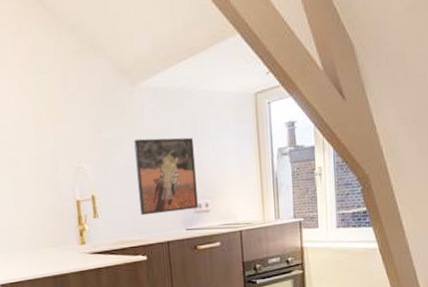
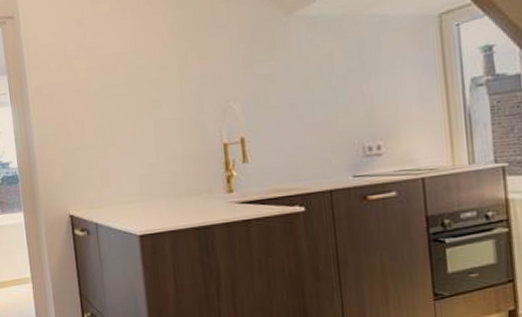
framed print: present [134,137,198,216] -> none [290,69,368,160]

